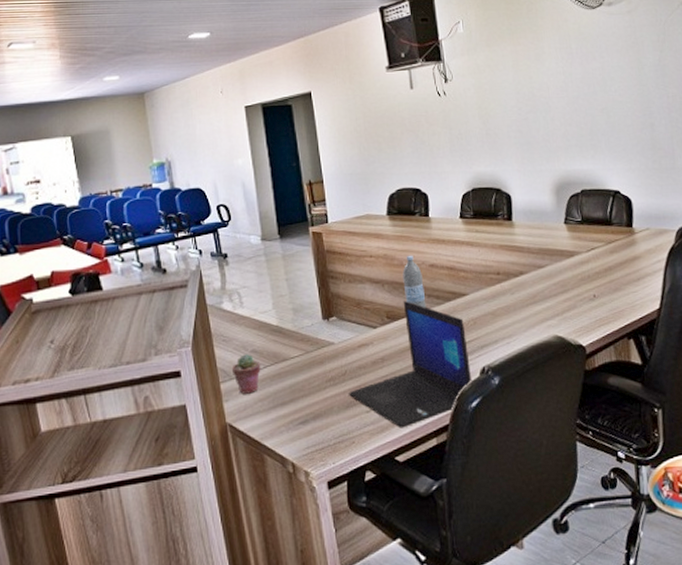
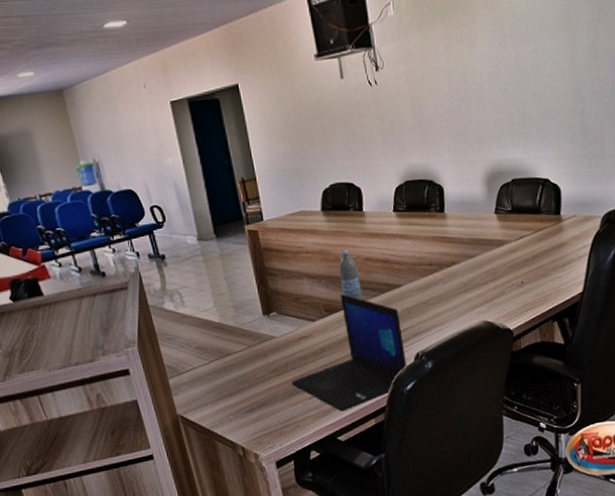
potted succulent: present [231,353,261,394] -> none [178,349,207,388]

